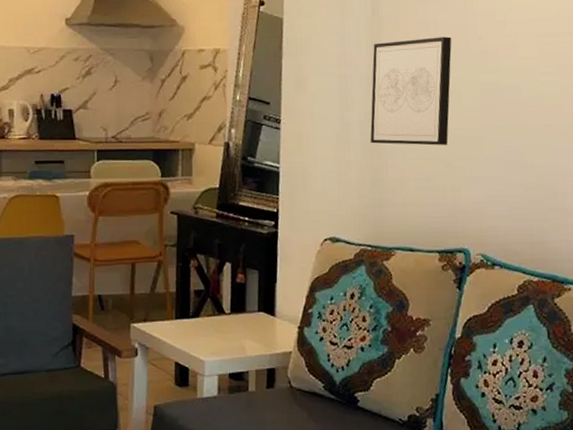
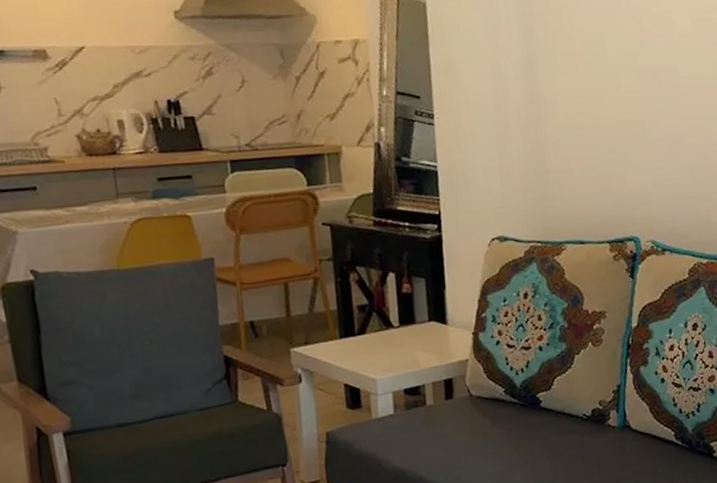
wall art: present [370,36,452,146] -> none [525,16,610,135]

